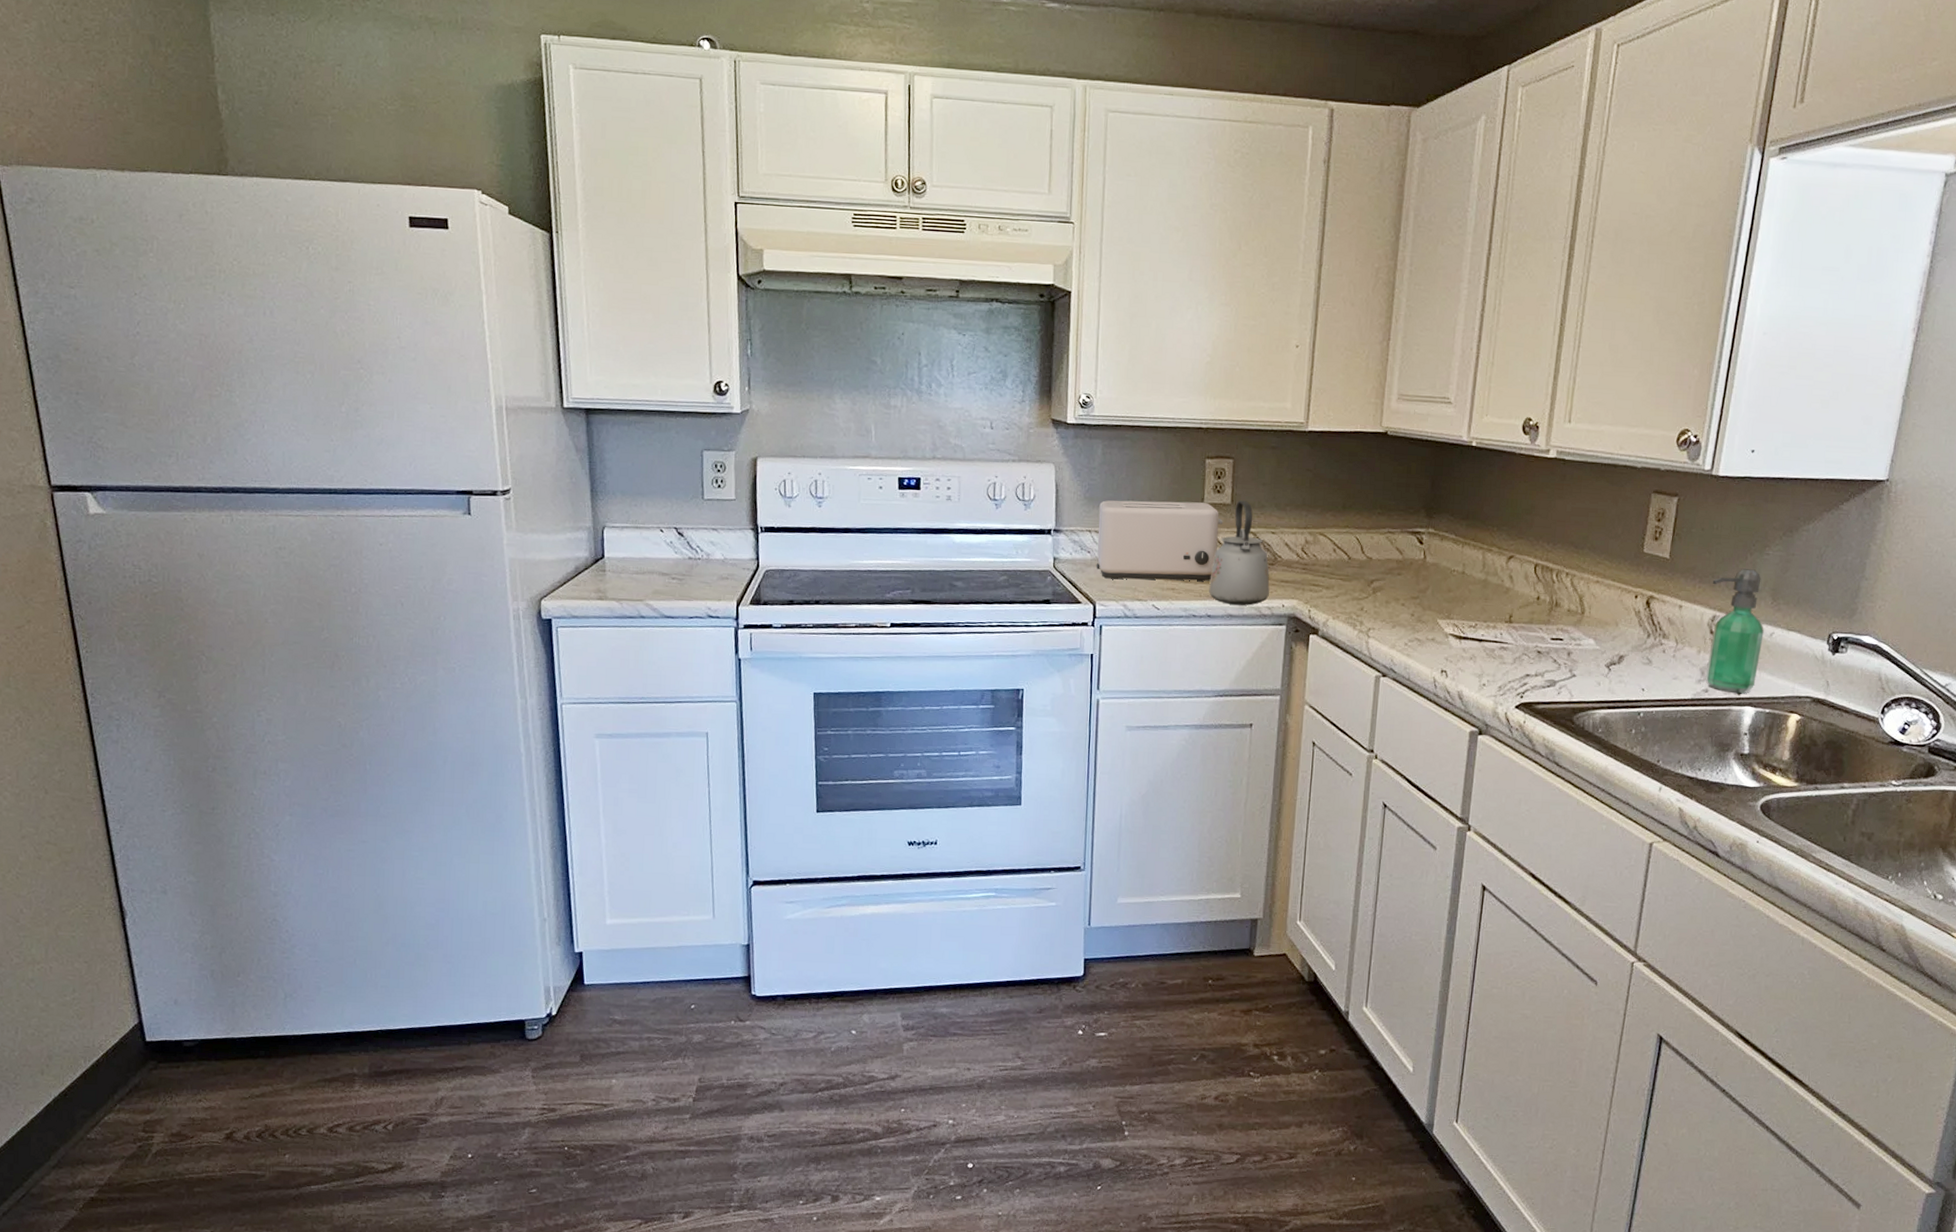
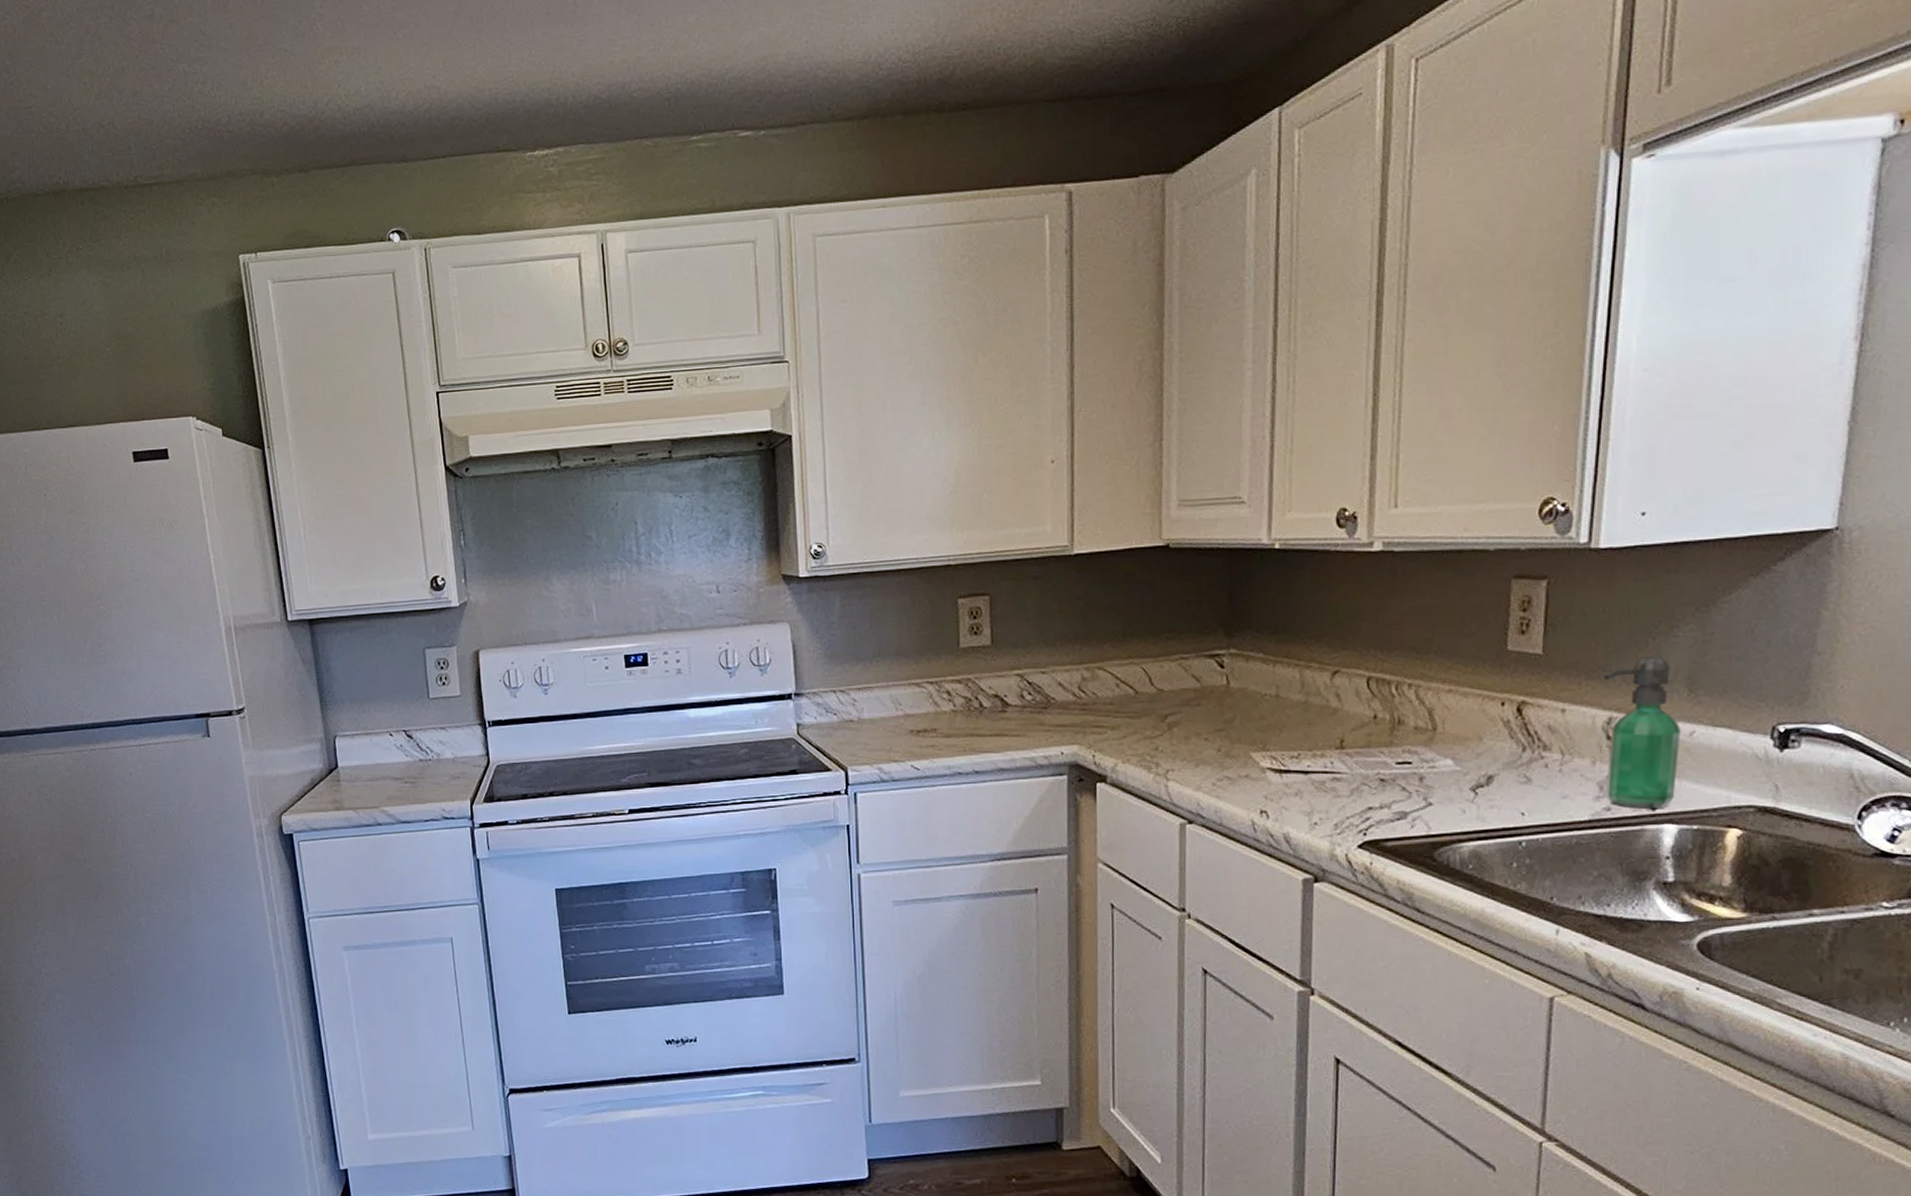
toaster: present [1096,500,1223,581] -> none [842,647,984,741]
kettle: present [1209,500,1270,606] -> none [974,640,1044,757]

